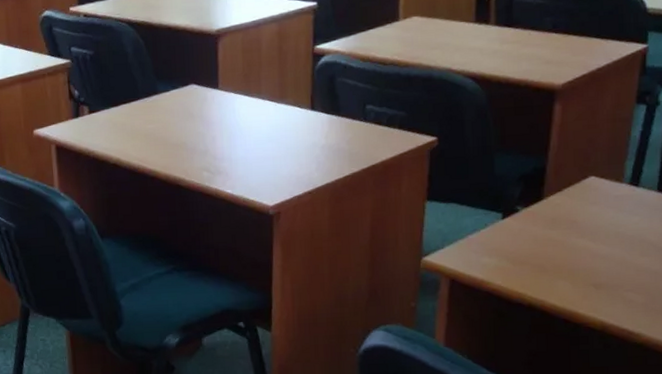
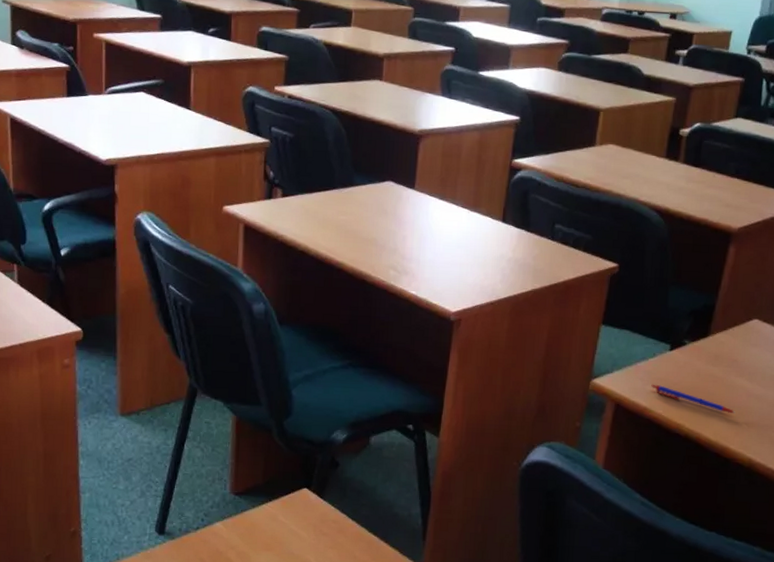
pen: none [486,255,581,277] -> present [651,384,736,413]

